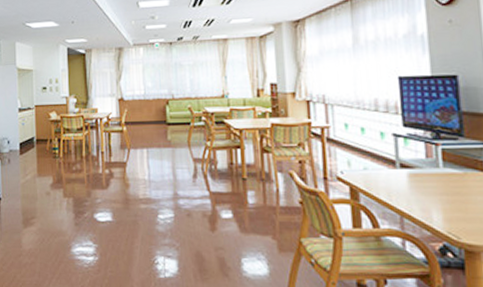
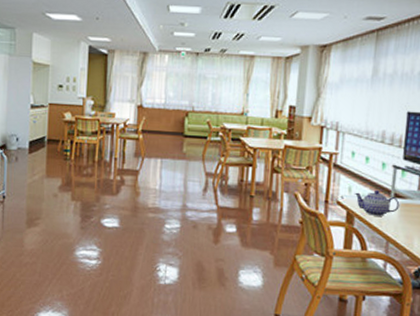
teapot: none [354,161,408,190] -> present [354,189,400,216]

